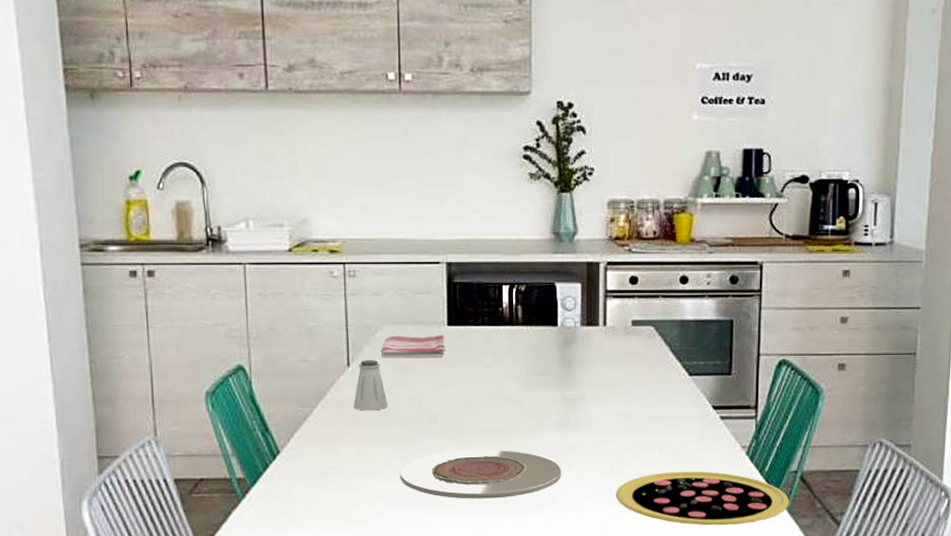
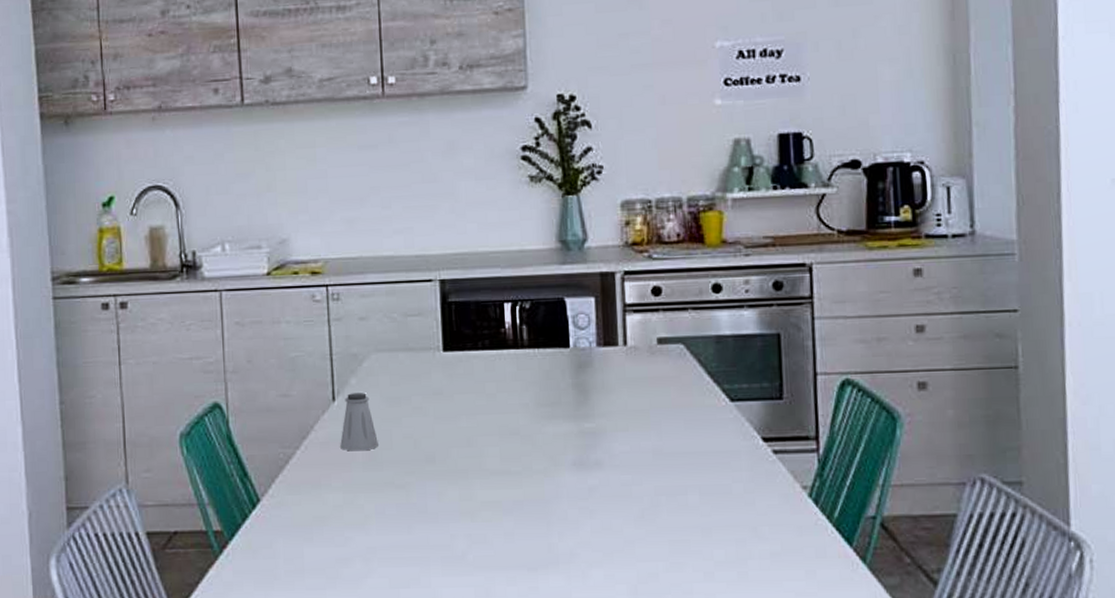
dish towel: present [381,335,445,358] -> none [370,362,441,390]
plate: present [400,449,562,499] -> none [394,494,583,554]
pizza: present [615,471,789,526] -> none [649,517,869,586]

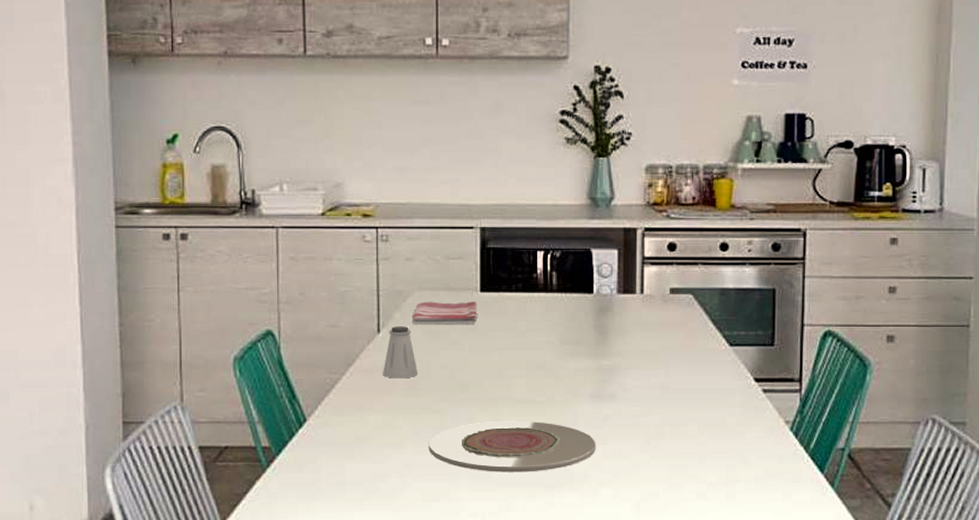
dish towel: none [370,362,441,390] -> present [413,301,477,324]
plate: none [394,494,583,554] -> present [428,420,596,472]

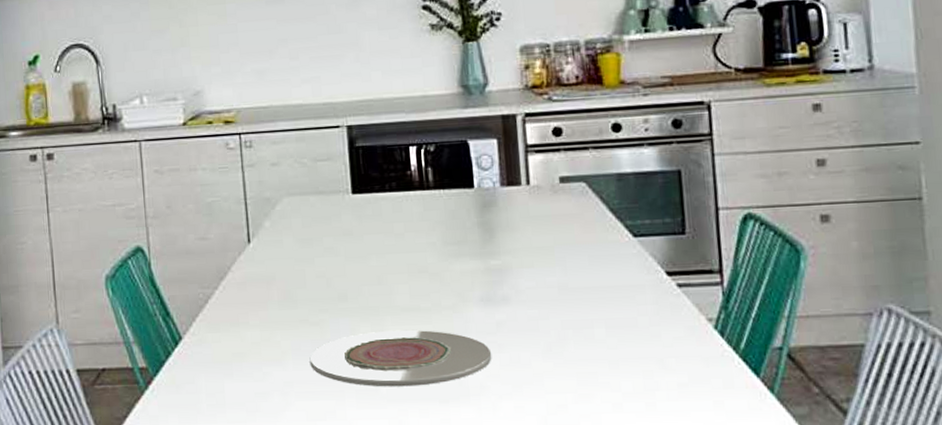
saltshaker: present [383,326,418,379] -> none [256,235,293,291]
dish towel: present [413,301,477,324] -> none [283,204,351,232]

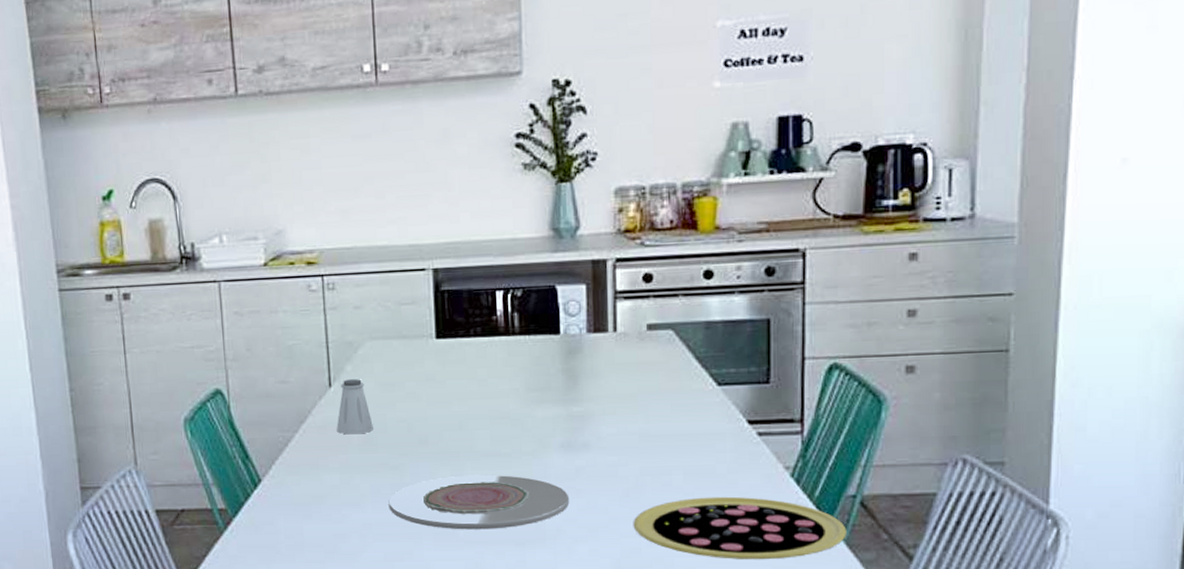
saltshaker: none [256,235,293,291] -> present [337,379,373,435]
pizza: none [557,350,777,416] -> present [633,496,847,560]

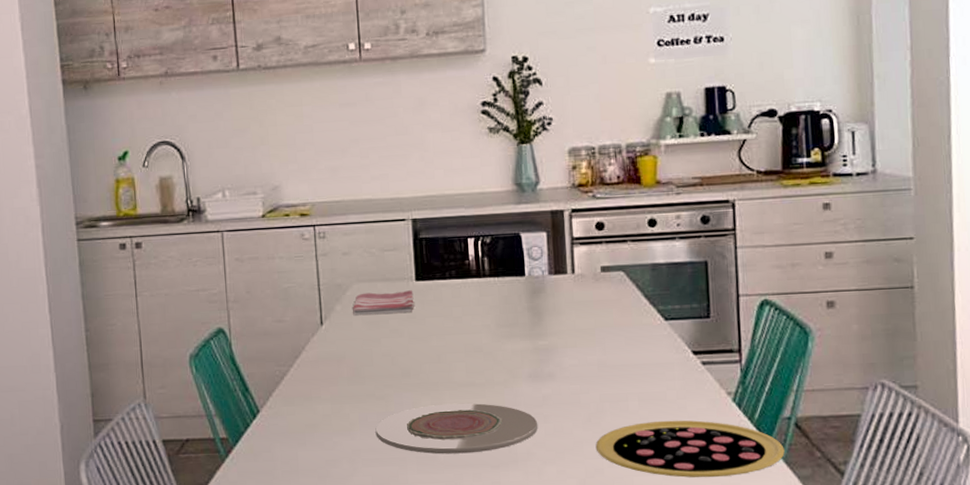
saltshaker: present [337,379,373,435] -> none [328,318,361,368]
dish towel: none [365,349,434,376] -> present [353,290,414,315]

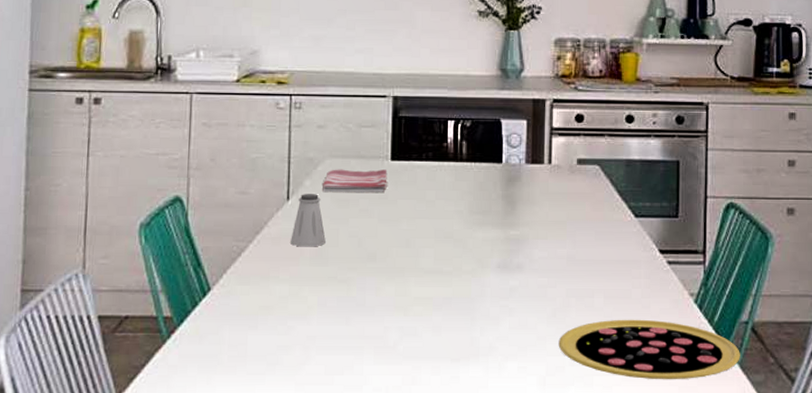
saltshaker: none [328,318,361,368] -> present [290,194,326,247]
plate: present [375,403,538,454] -> none [334,291,503,345]

